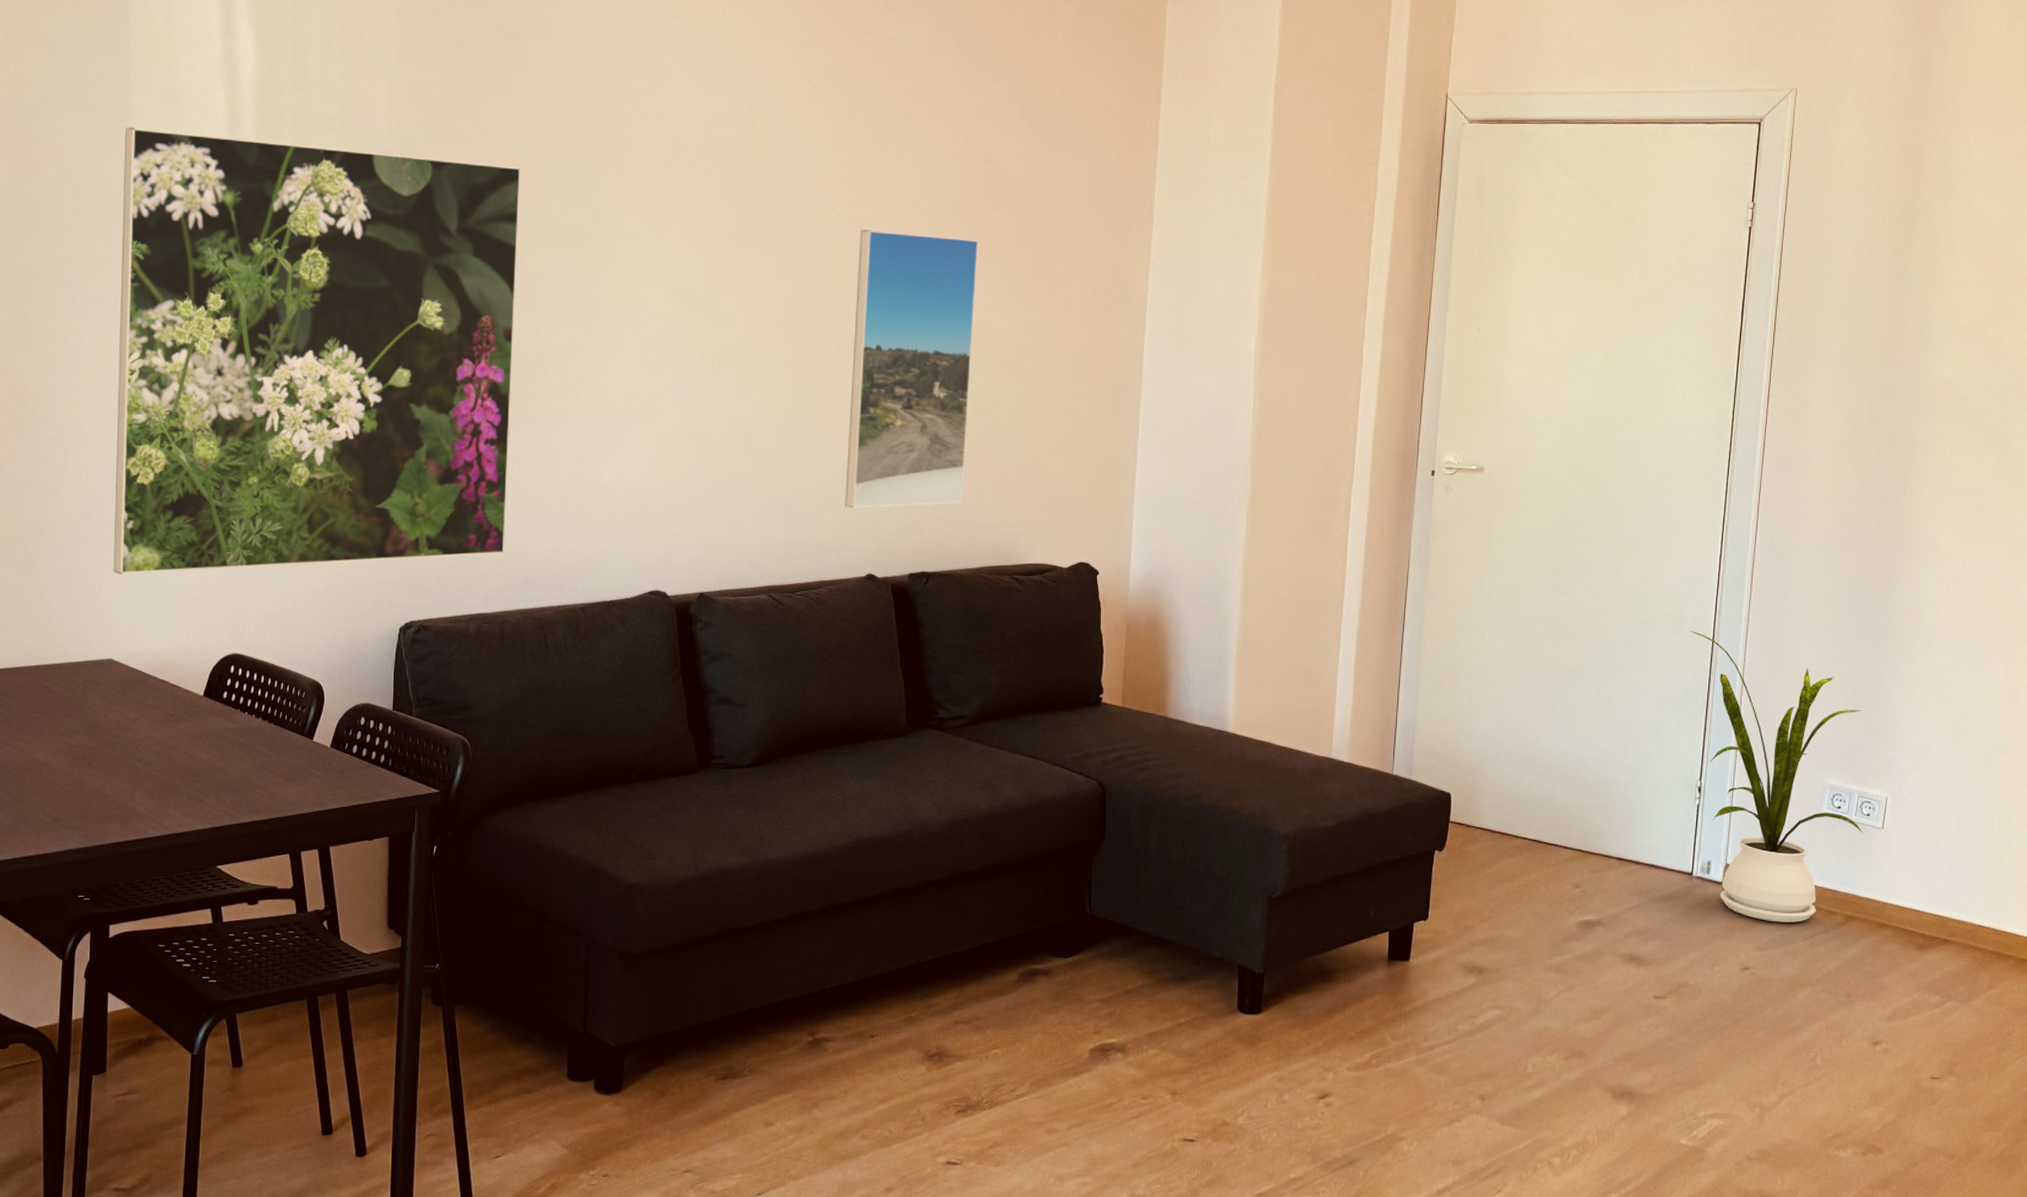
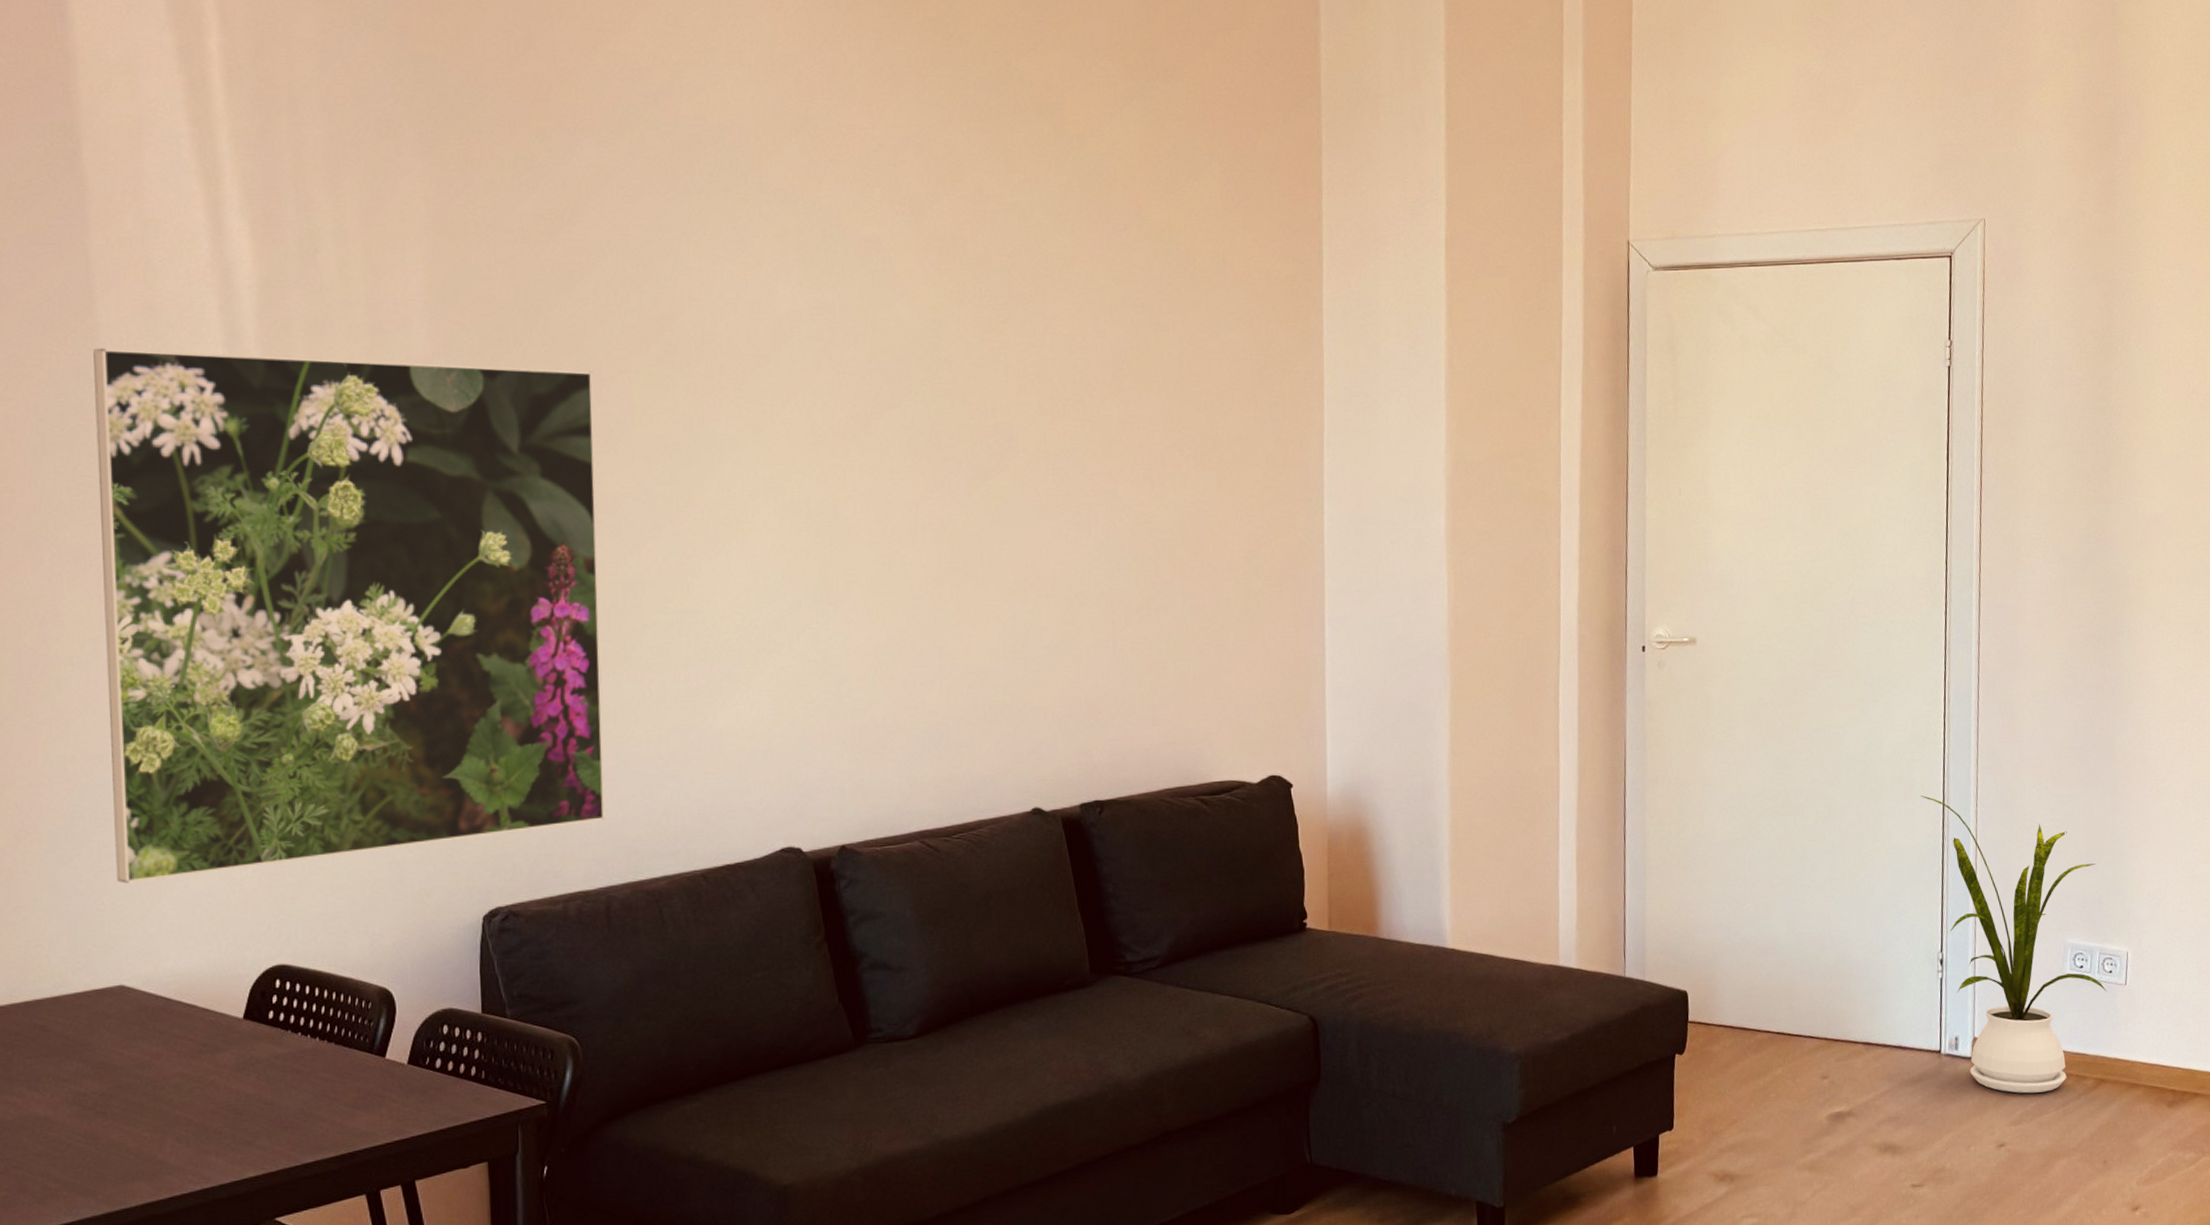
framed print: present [845,229,979,509] -> none [996,421,1136,736]

